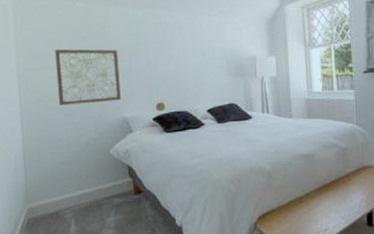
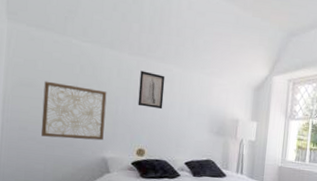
wall art: none [148,22,176,60] -> present [138,71,166,110]

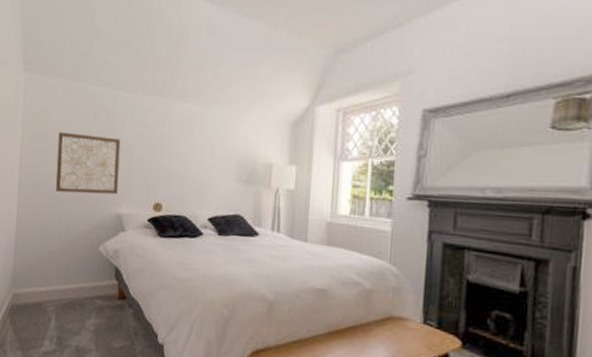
wall art: present [138,71,166,110] -> none [153,112,184,156]

